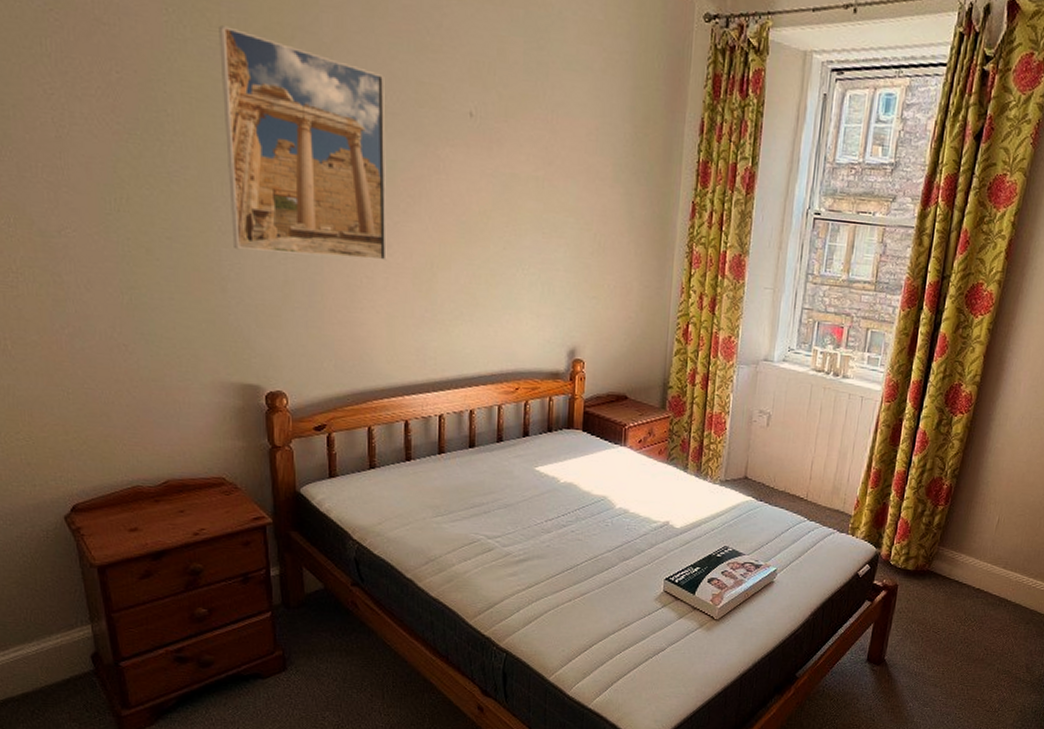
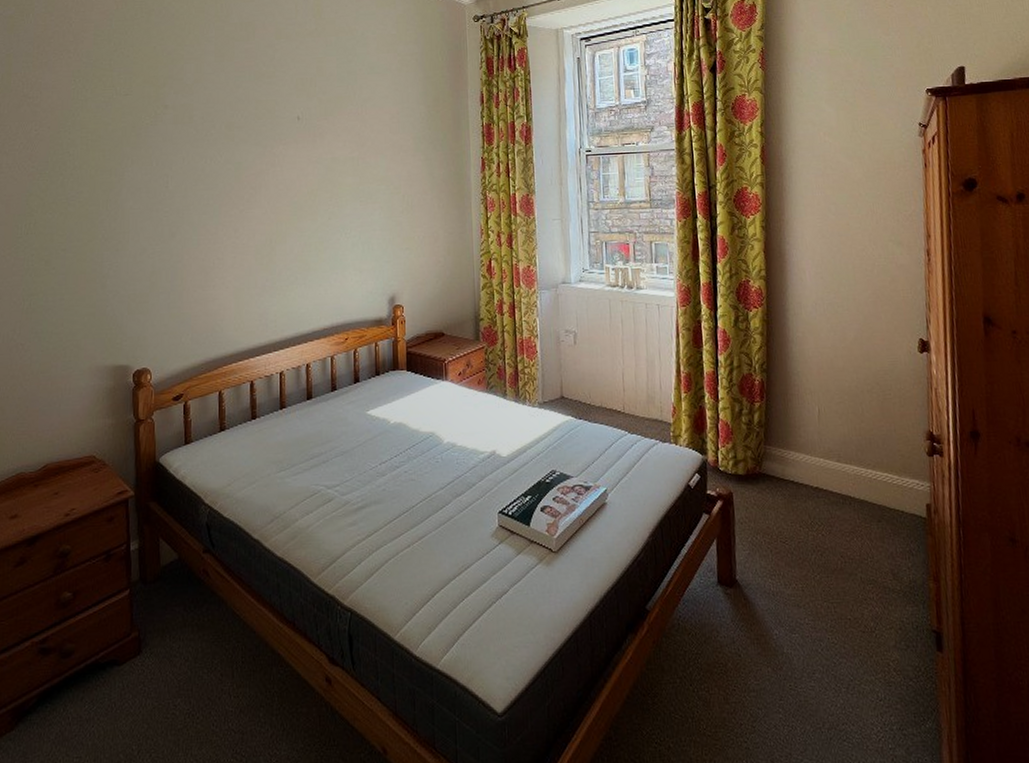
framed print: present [219,26,387,261] -> none [111,85,234,251]

